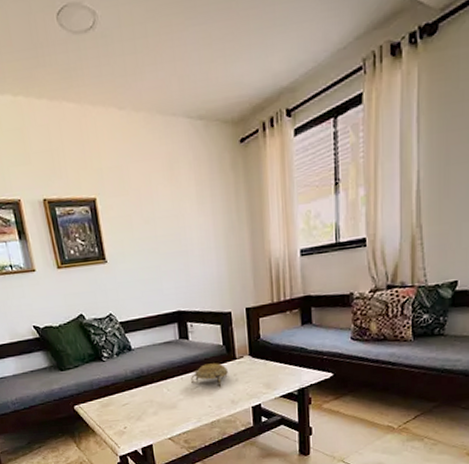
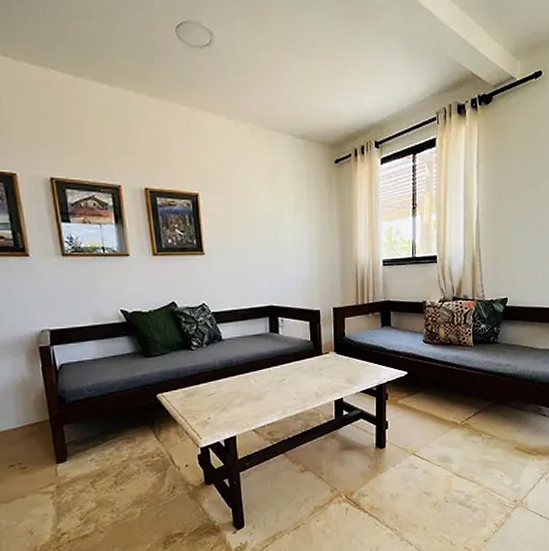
decorative bowl: present [191,363,228,387] -> none [278,357,314,380]

